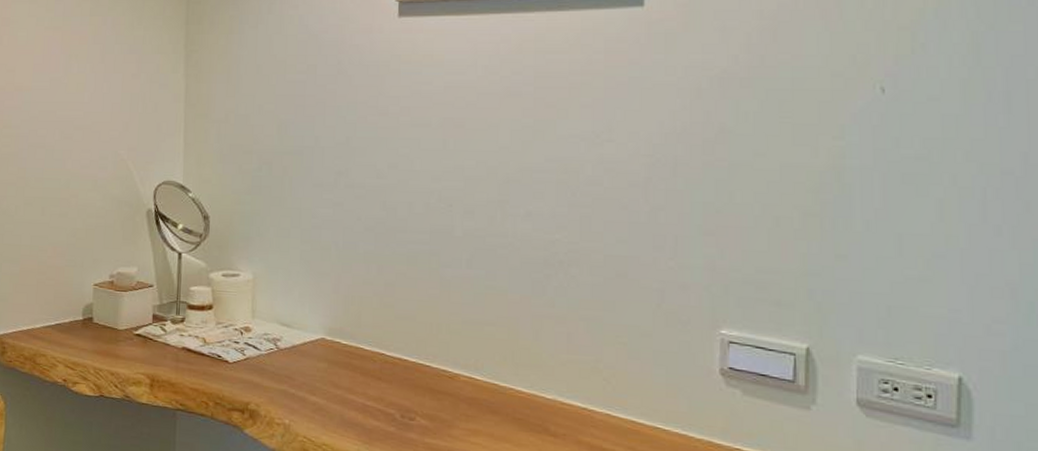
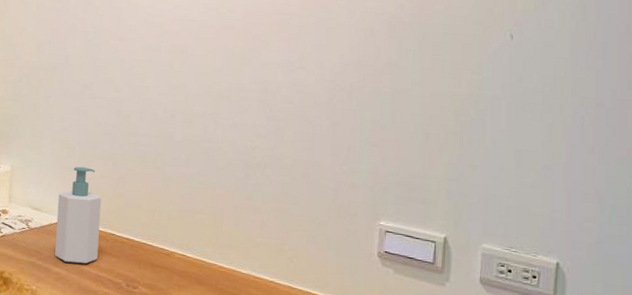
soap bottle: none [310,271,366,391] -> present [55,166,102,264]

